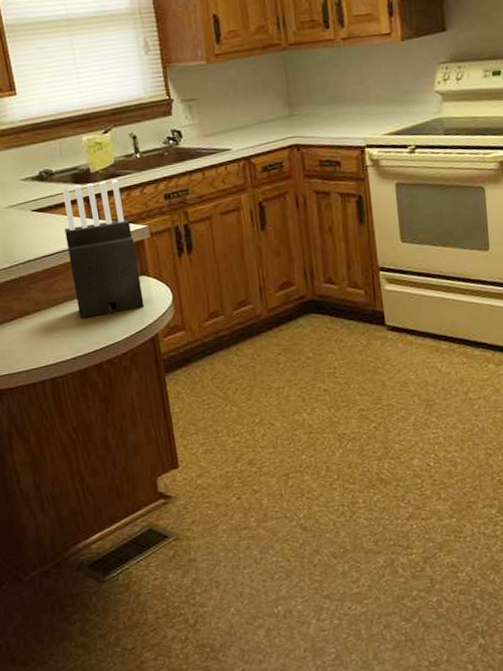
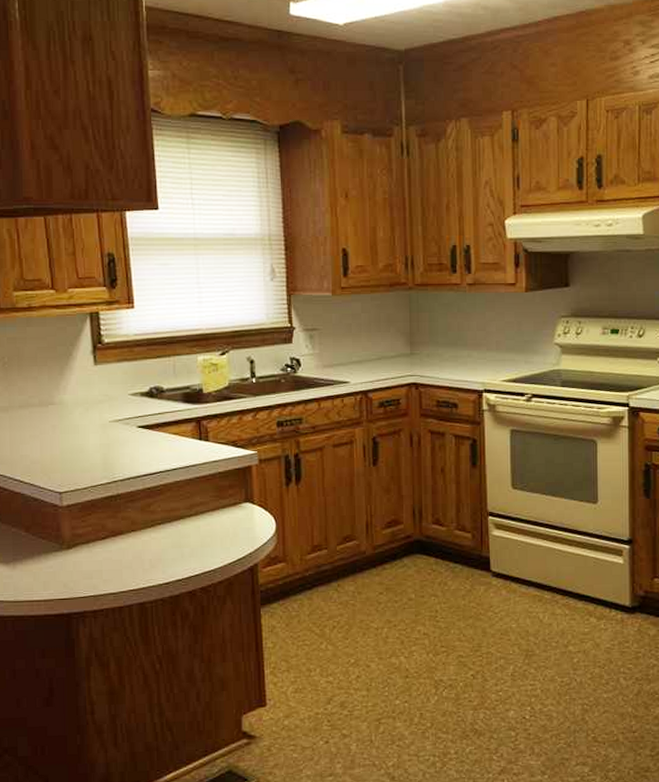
knife block: present [62,179,144,319] -> none [170,402,246,542]

